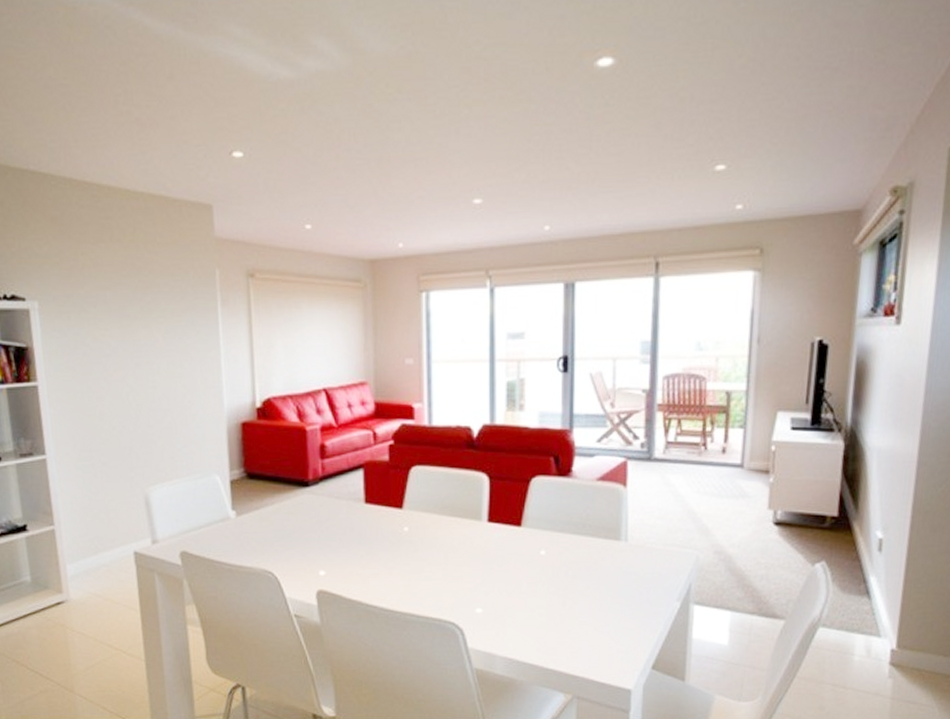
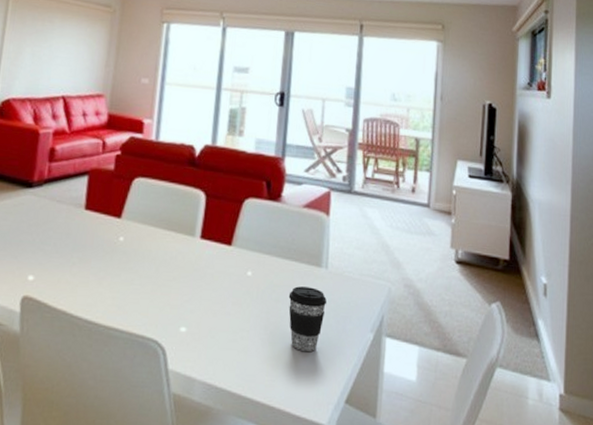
coffee cup: none [586,561,627,623] -> present [288,286,327,351]

